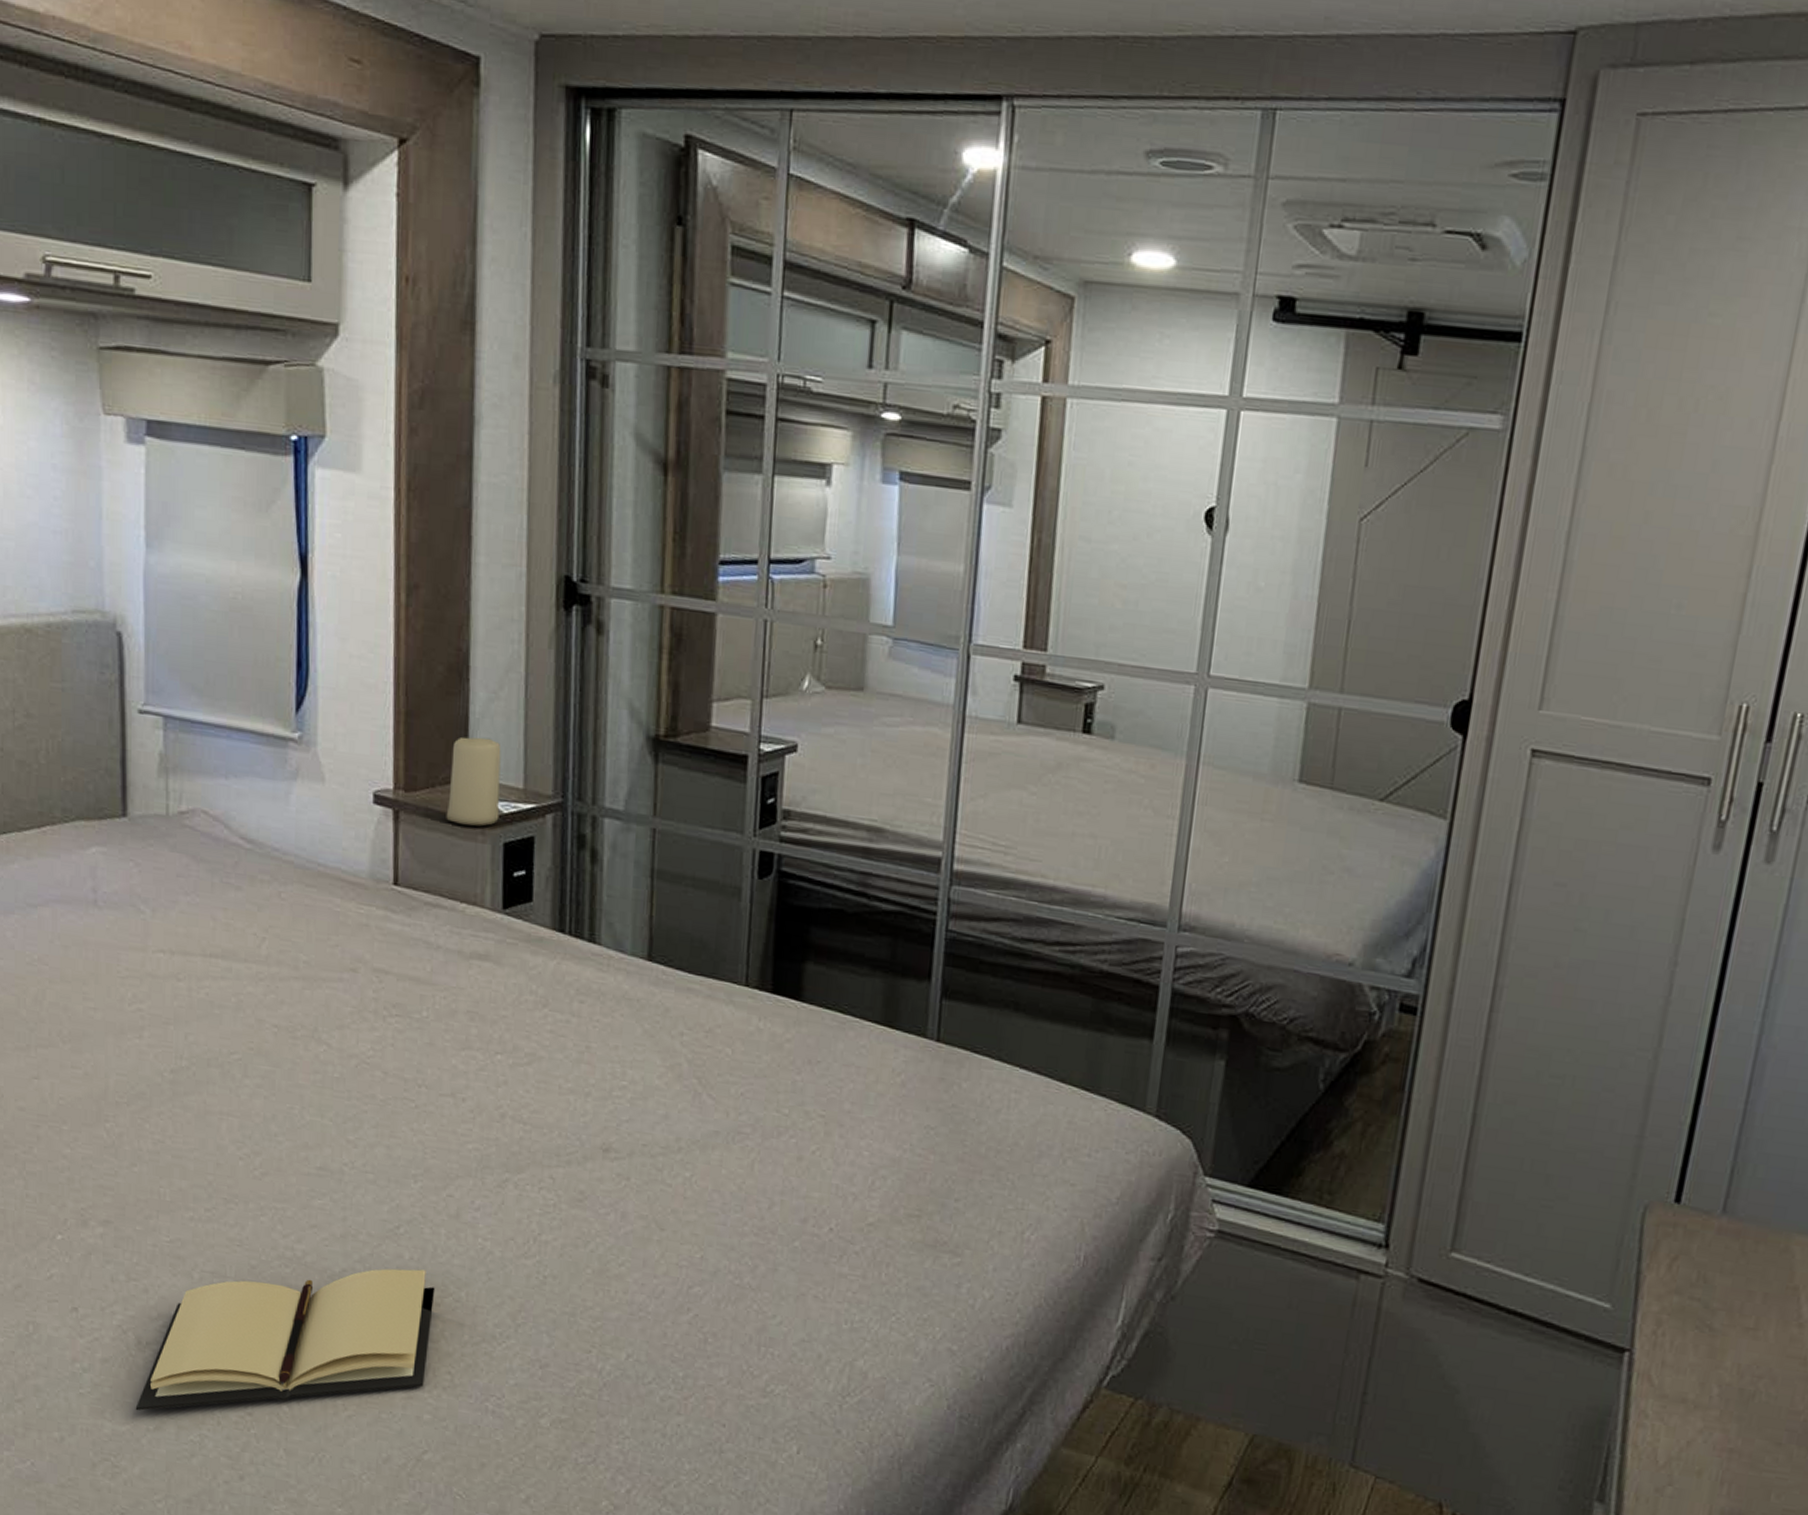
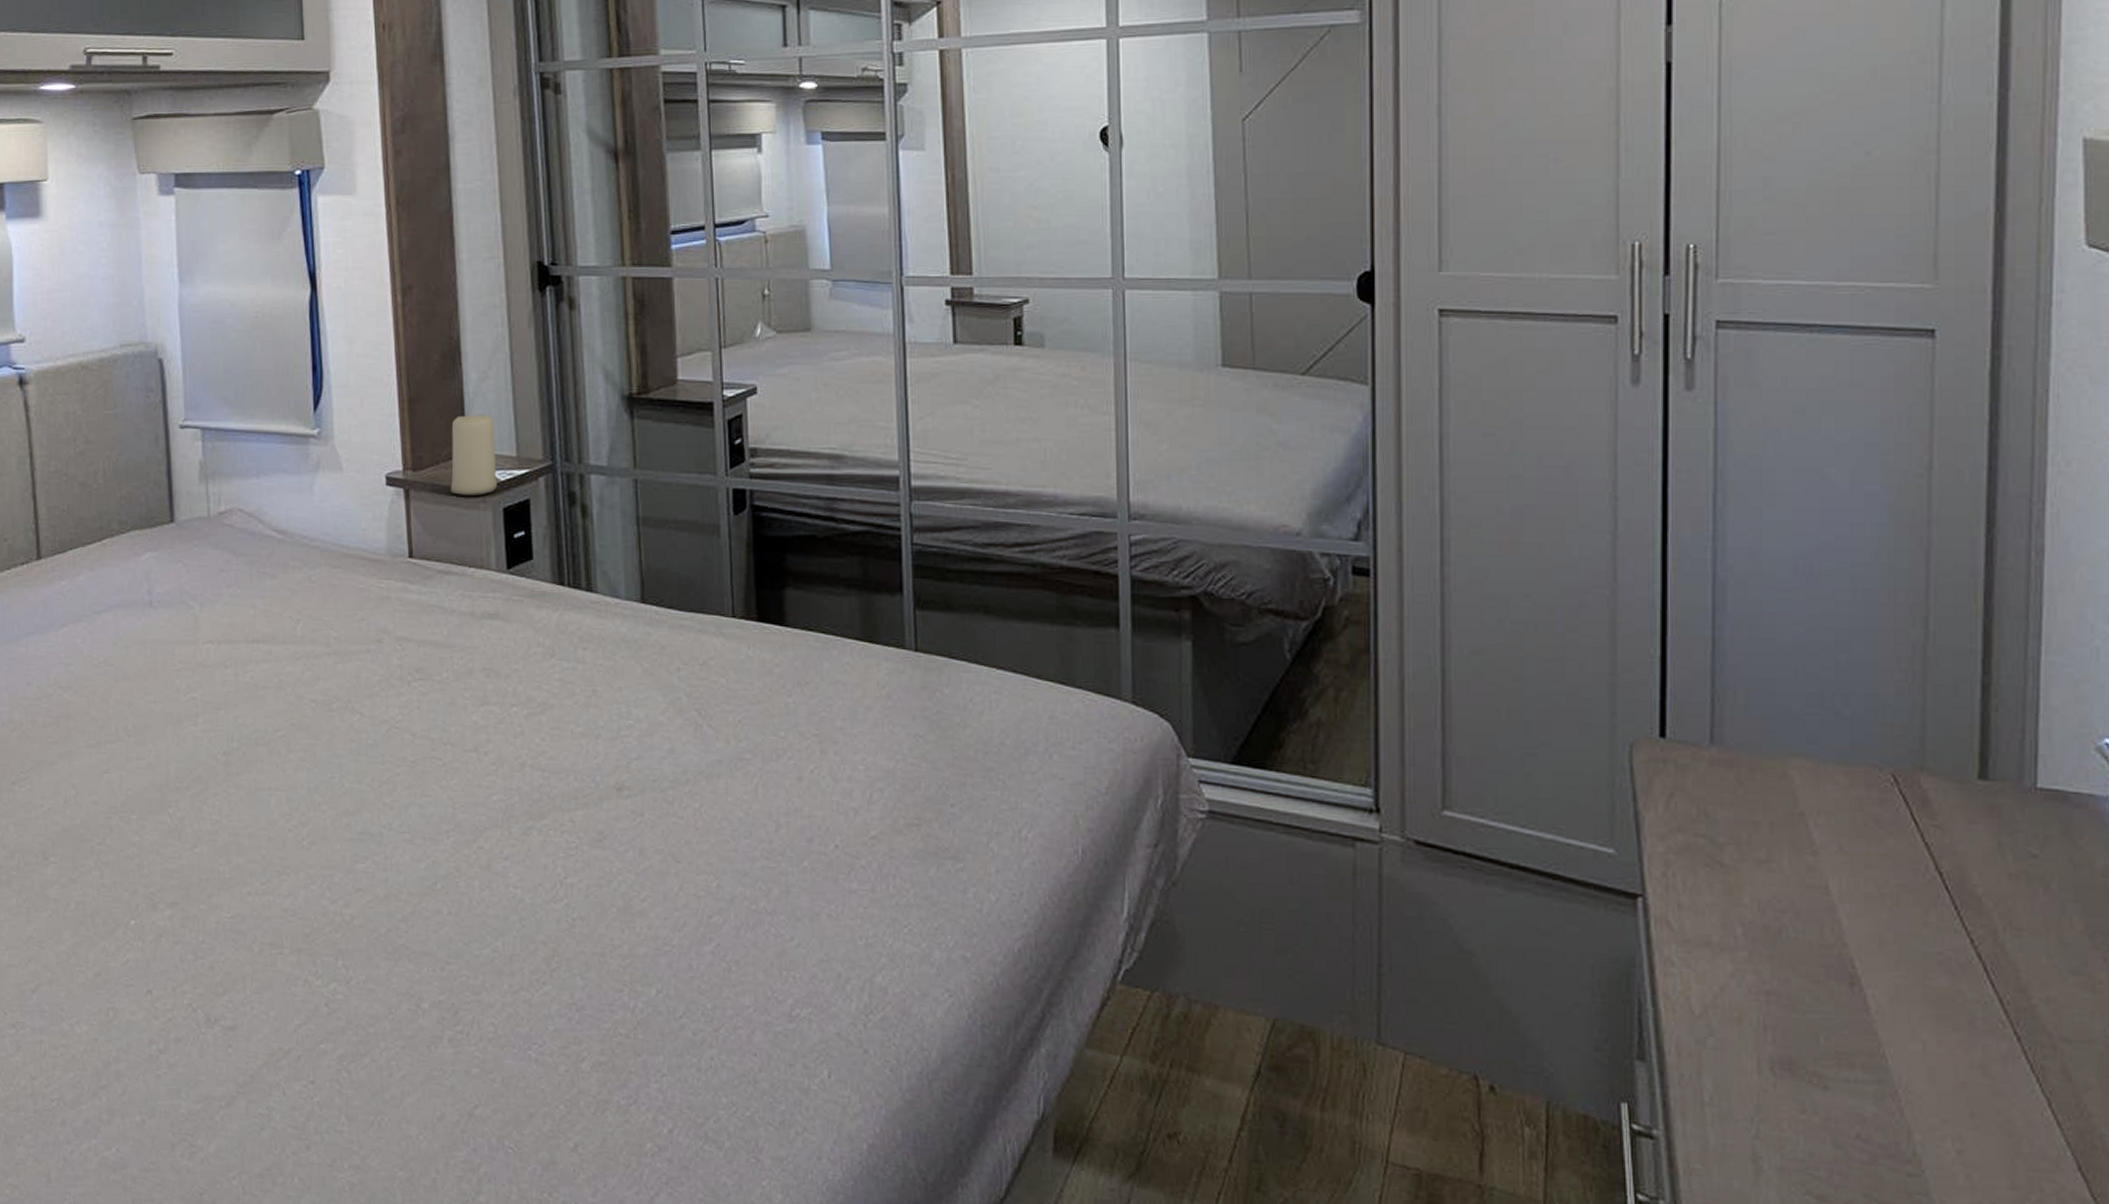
book: present [135,1268,436,1411] -> none [208,923,474,1088]

